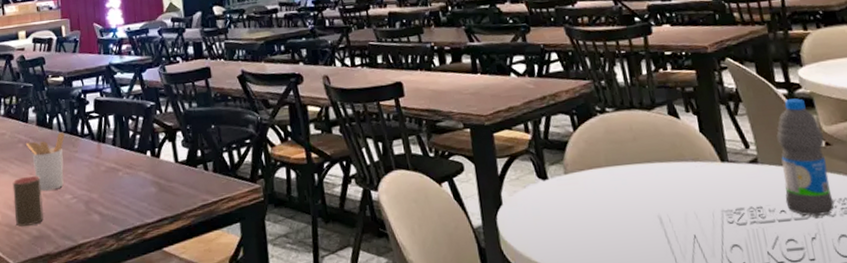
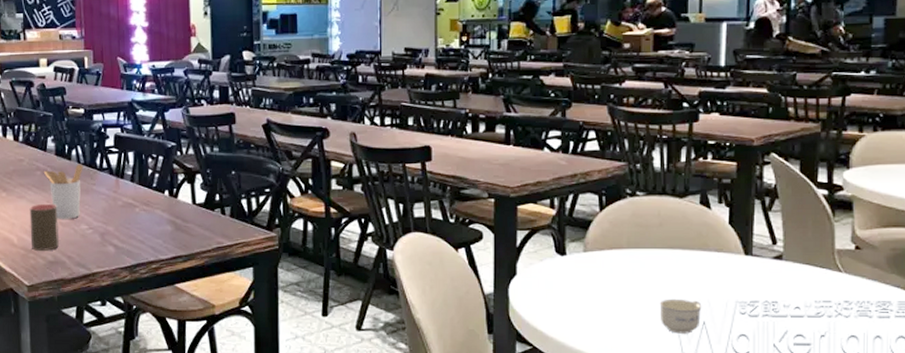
cup: none [647,213,691,251] -> present [659,298,702,334]
water bottle: present [776,98,835,217] -> none [802,200,855,317]

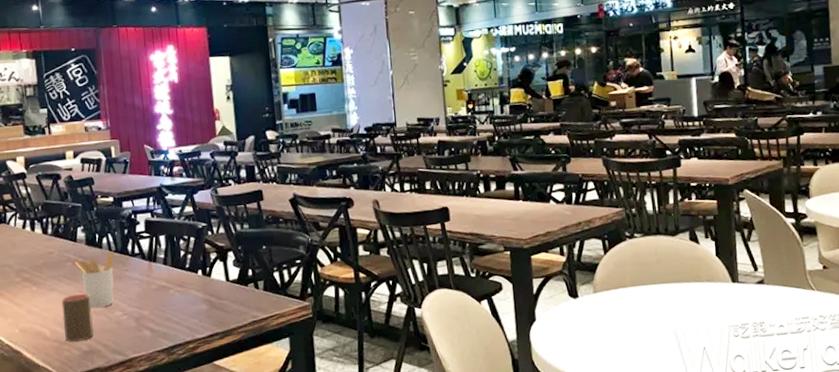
cup: present [659,298,702,334] -> none [664,328,701,361]

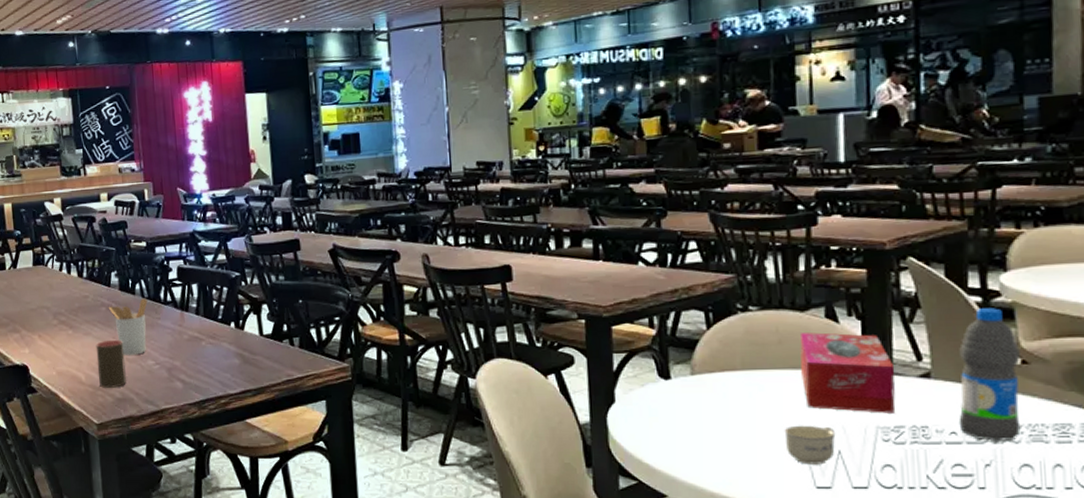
cup: none [664,328,701,361] -> present [784,425,836,465]
tissue box: none [672,252,741,315] -> present [799,332,896,413]
water bottle: none [782,227,826,331] -> present [958,308,1021,443]

